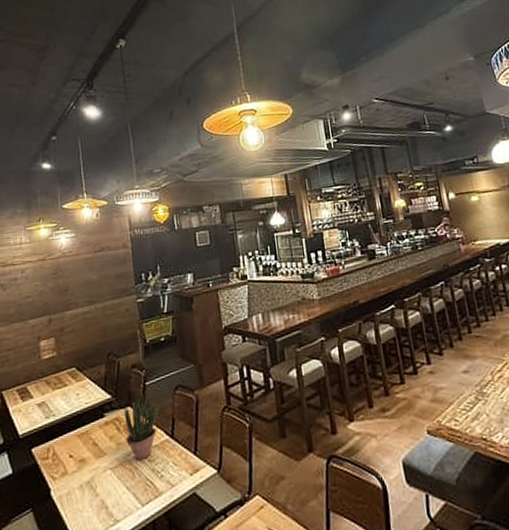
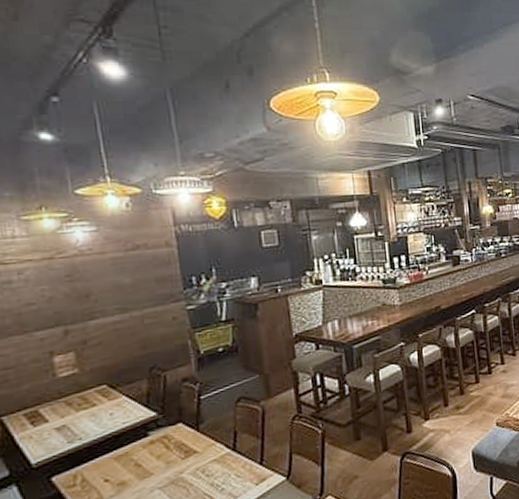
potted plant: present [124,393,161,461] -> none [174,408,220,477]

